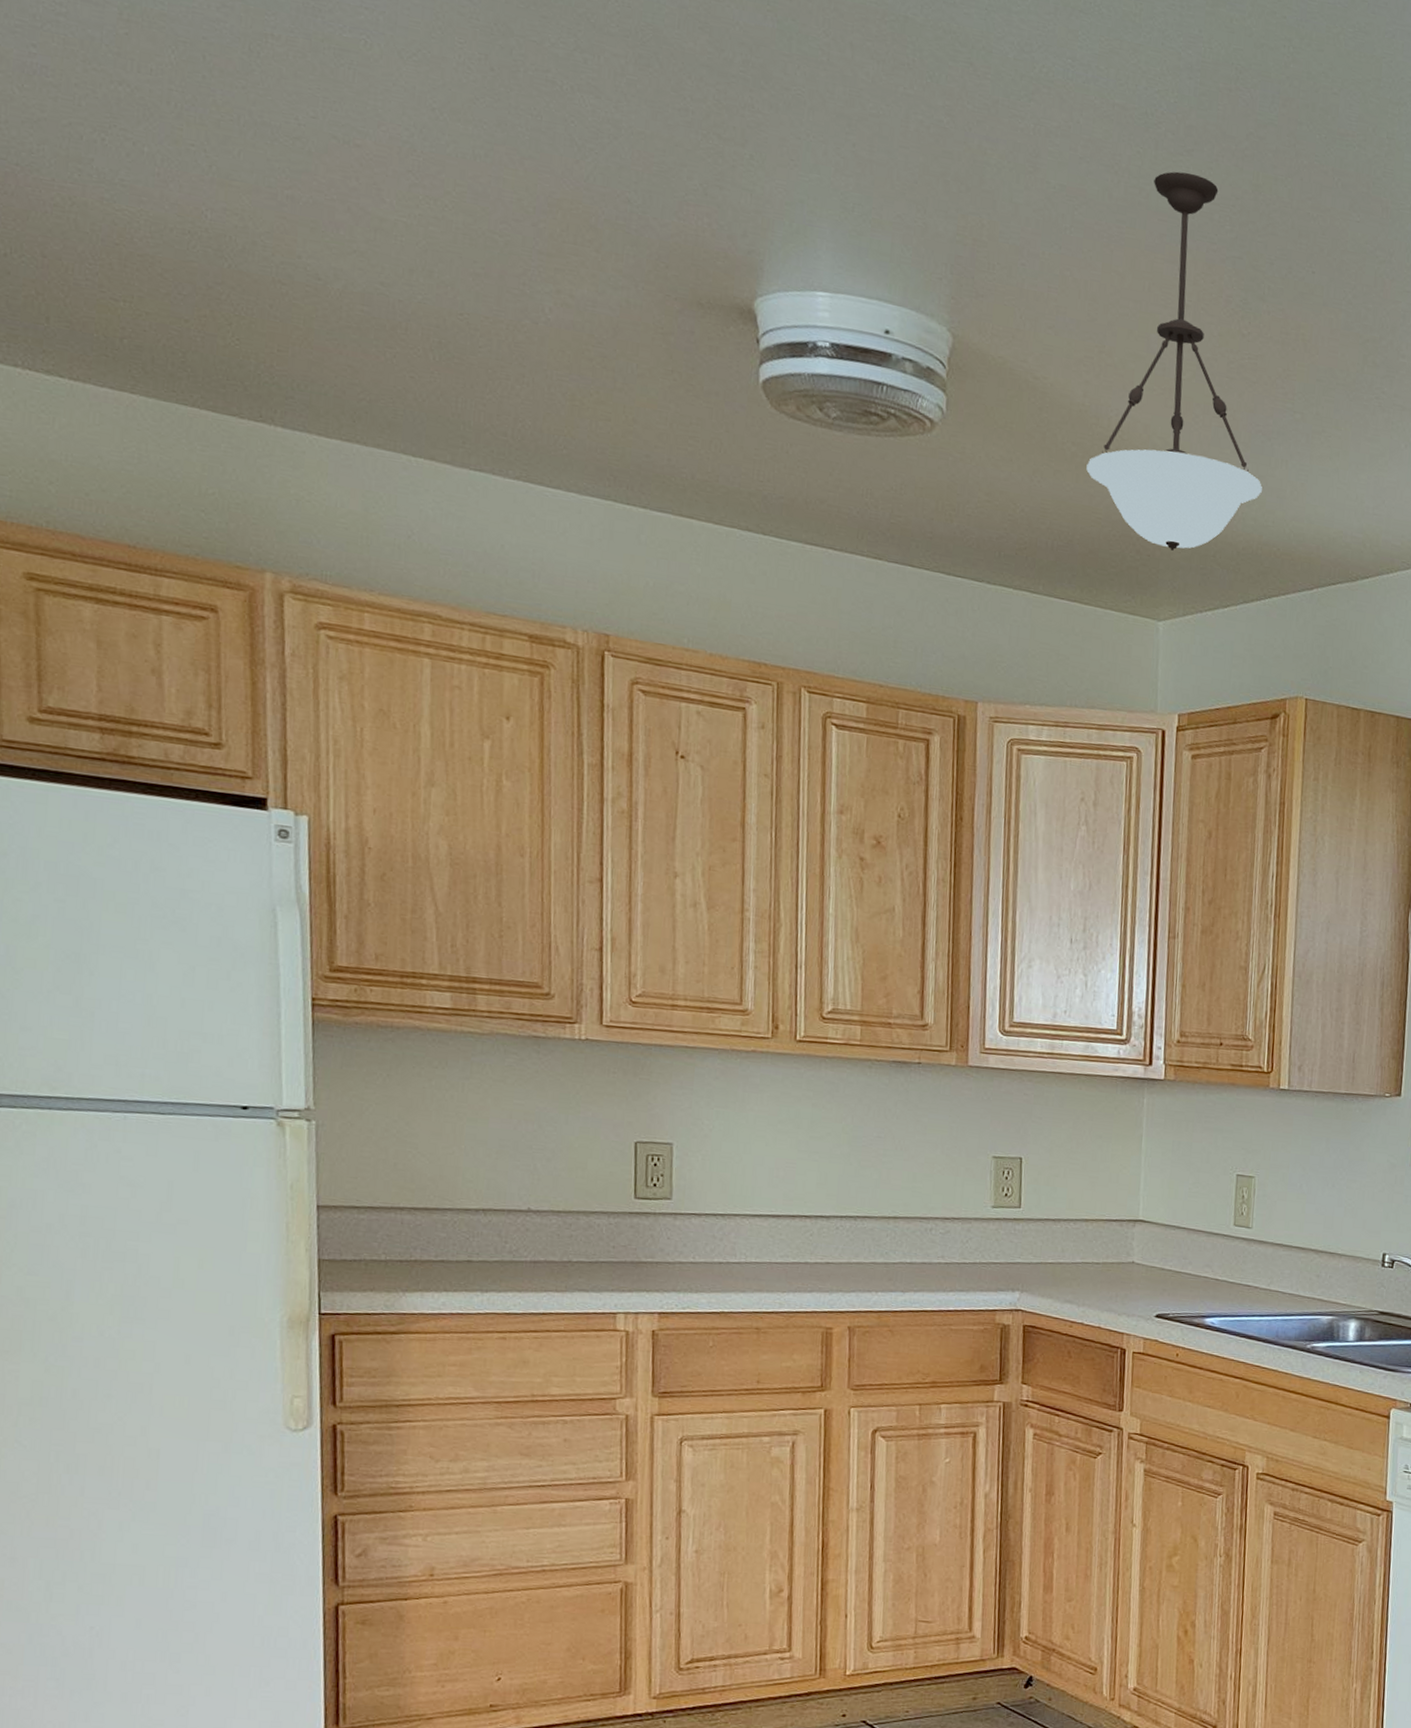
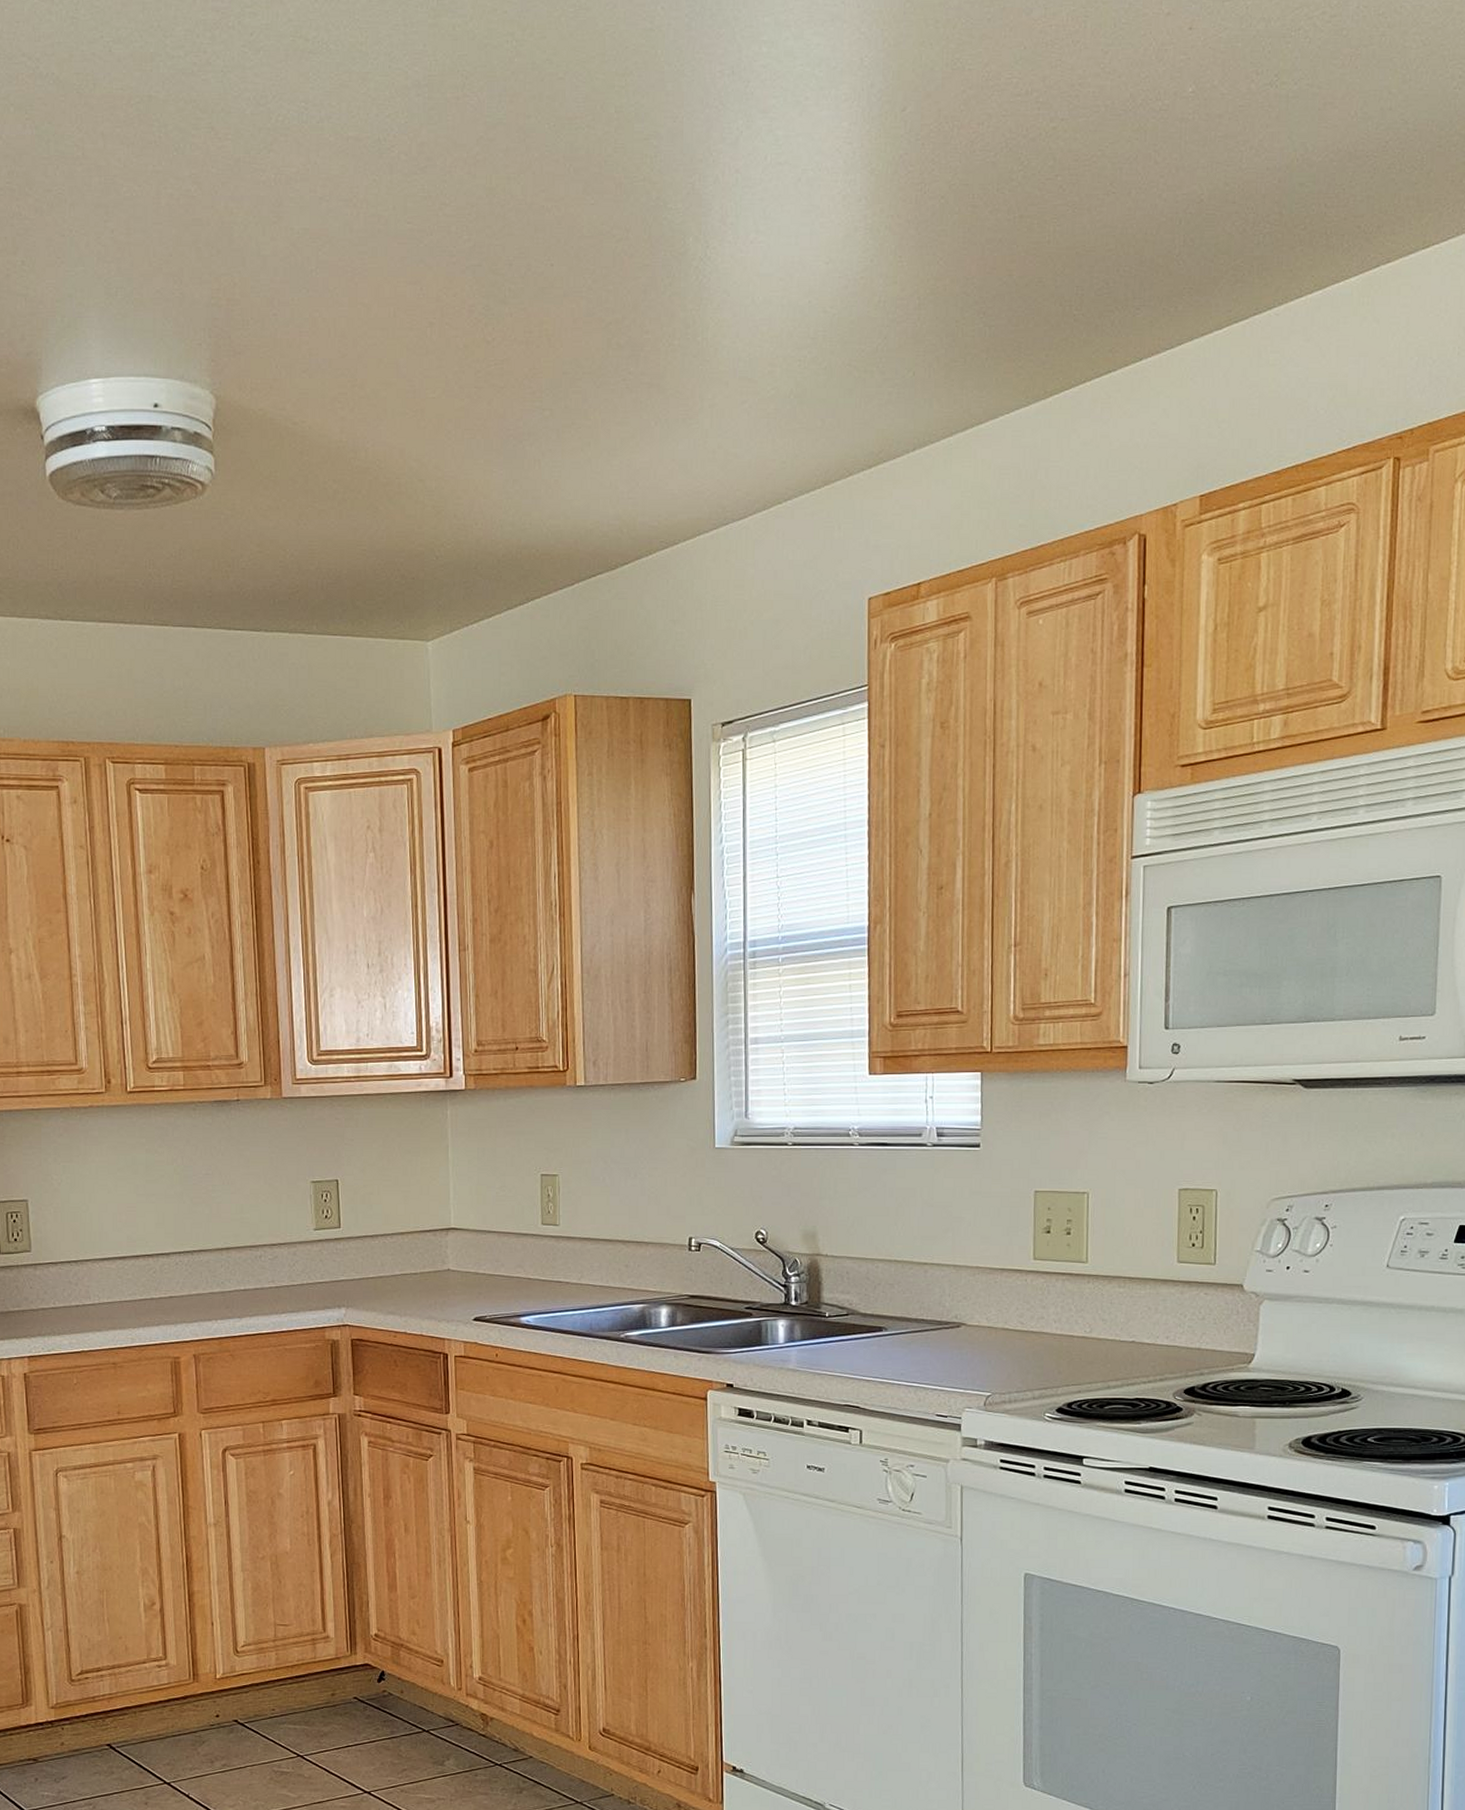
pendant light: present [1086,171,1262,551] -> none [348,191,517,569]

